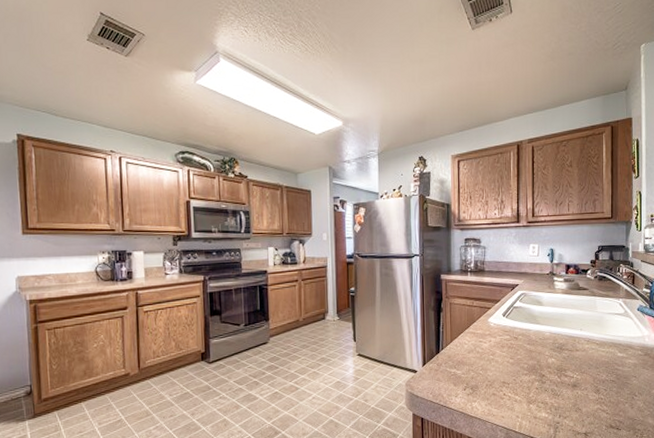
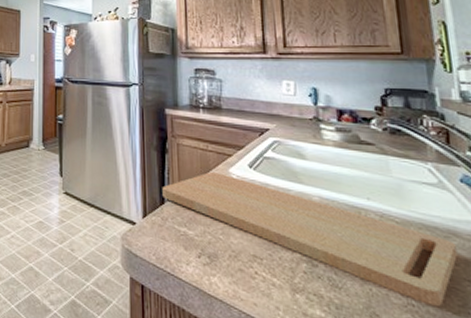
cutting board: none [438,323,630,397] -> present [162,172,458,306]

